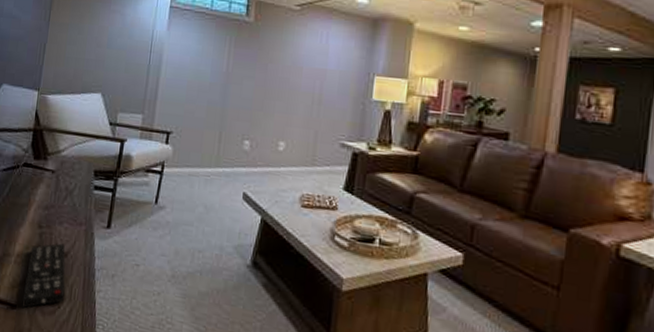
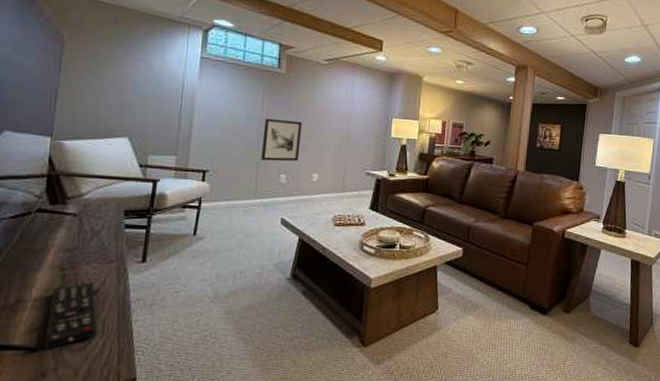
wall art: none [225,74,269,126] -> present [261,118,302,162]

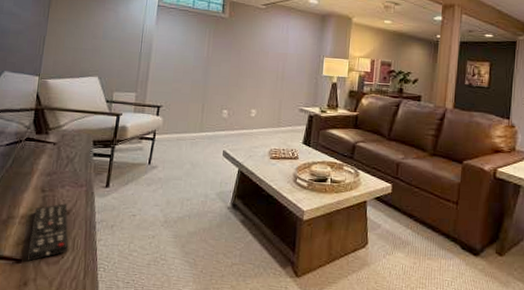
wall art: present [261,118,302,162] -> none [206,58,242,98]

